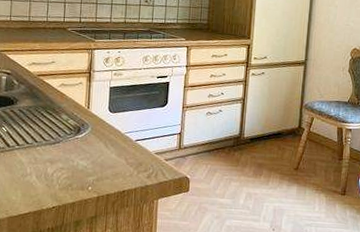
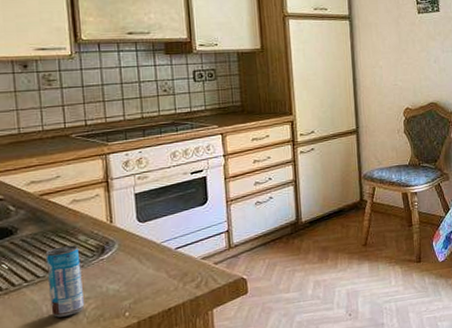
beverage can: none [33,121,61,180] -> present [45,245,84,318]

